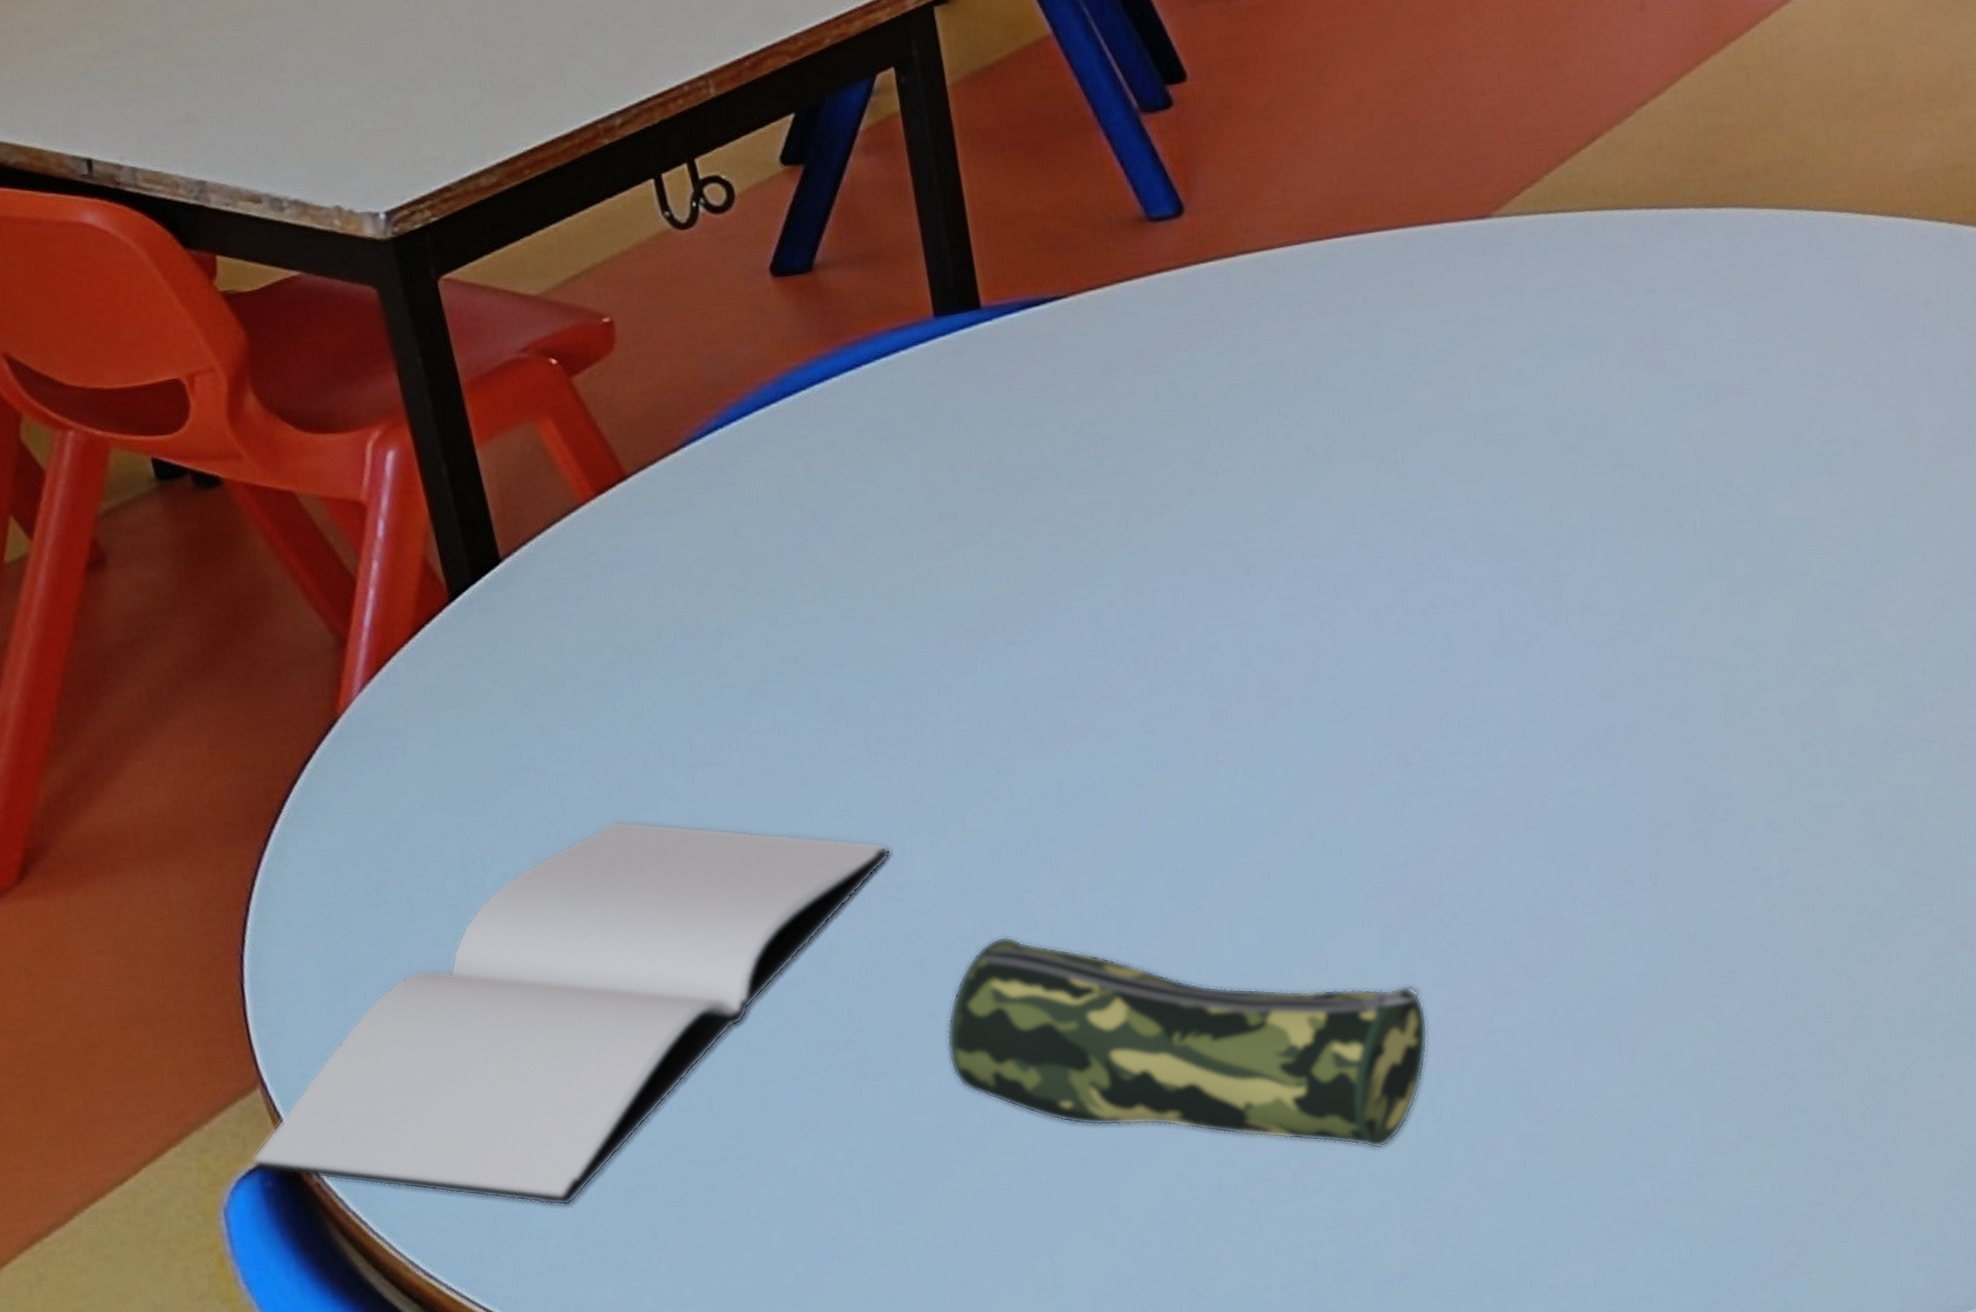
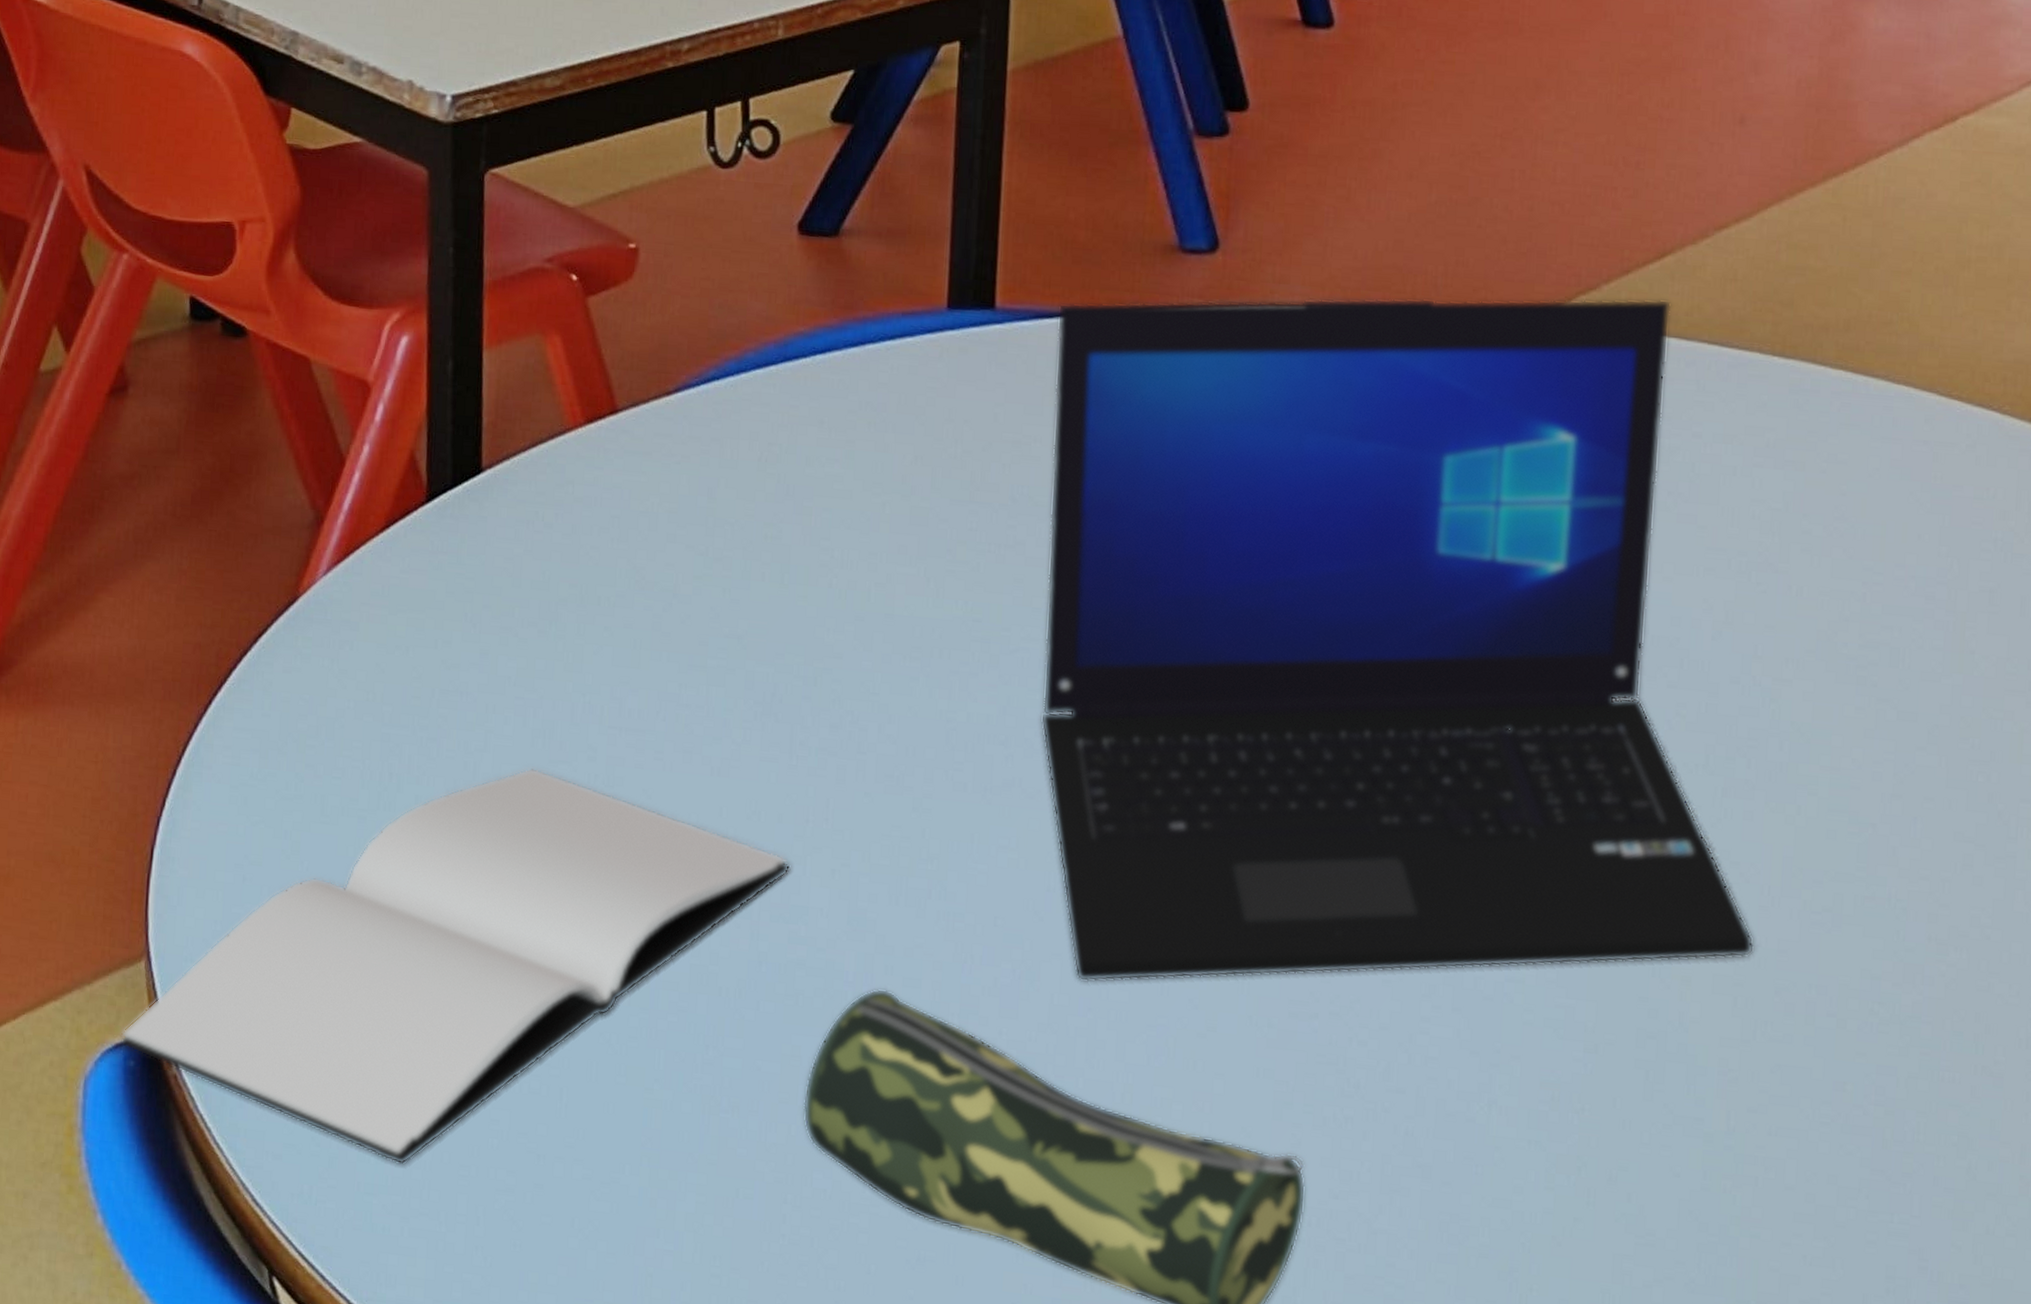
laptop: none [1041,177,1779,886] -> present [1040,298,1755,982]

